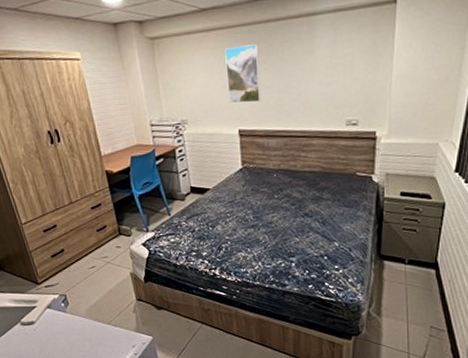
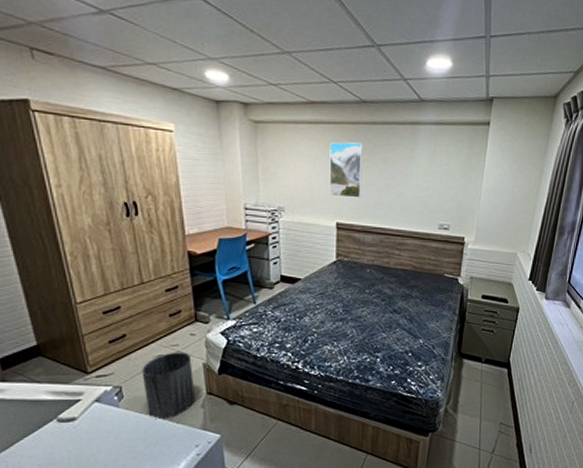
trash can: none [80,263,128,323] -> present [142,352,196,420]

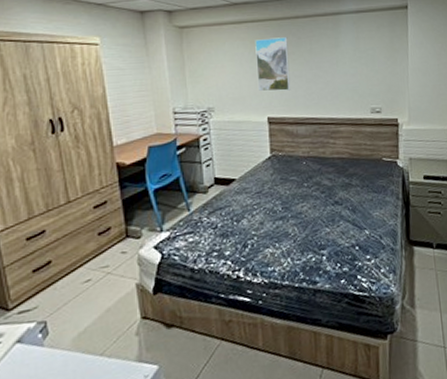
trash can: present [142,352,196,420] -> none [69,273,130,357]

